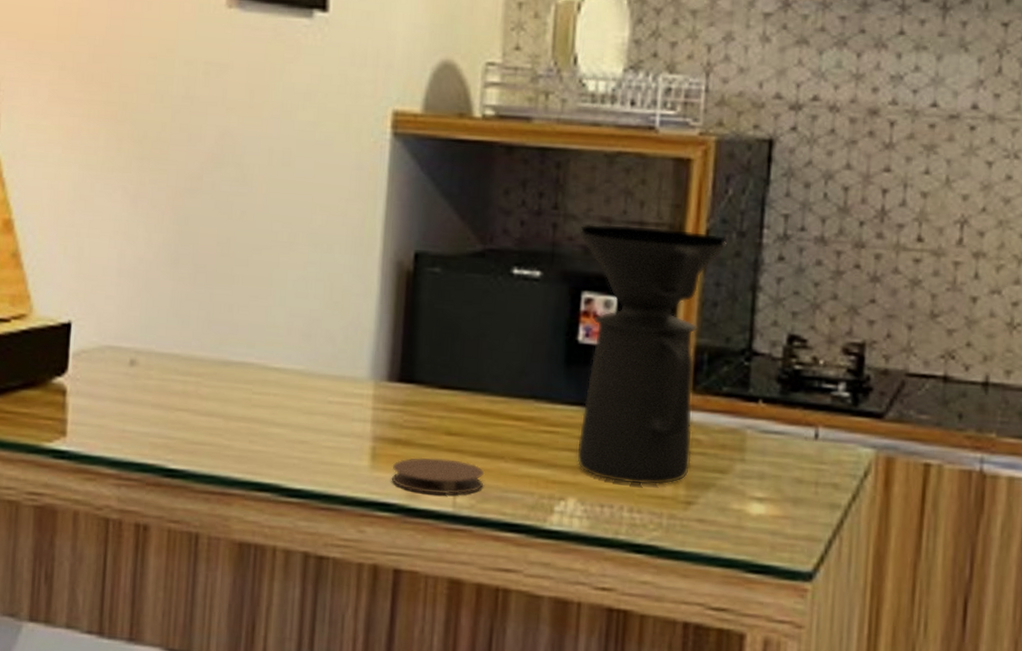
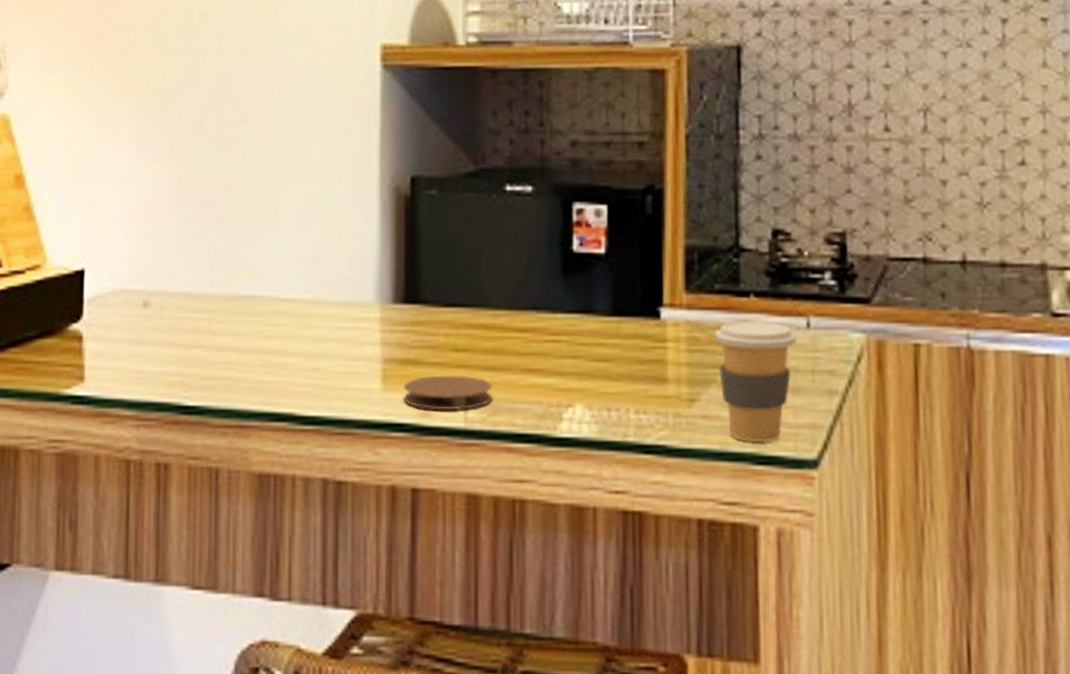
coffee maker: present [576,224,728,485] -> none [565,136,707,386]
coffee cup: none [718,425,804,552] -> present [715,320,797,443]

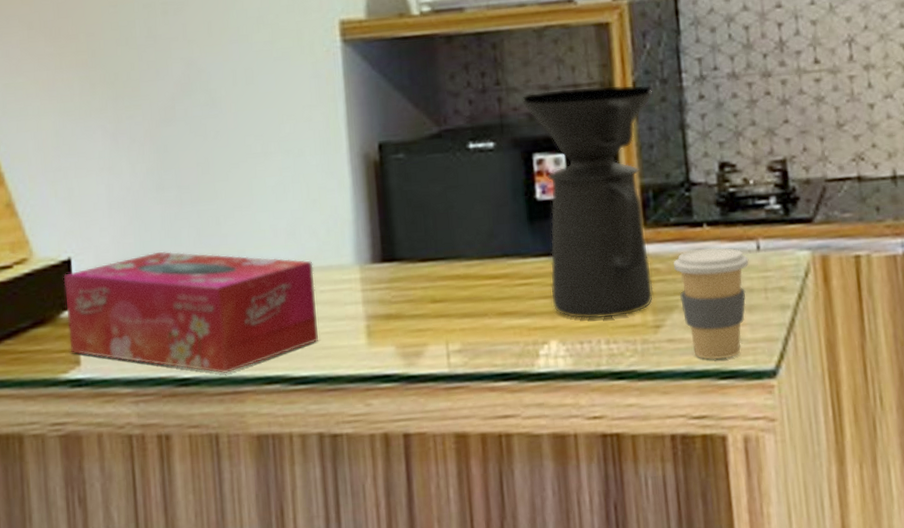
tissue box: none [75,270,332,406] -> present [63,251,318,374]
coaster: present [403,375,493,410] -> none [387,324,472,359]
coffee maker: none [565,136,707,386] -> present [522,85,654,319]

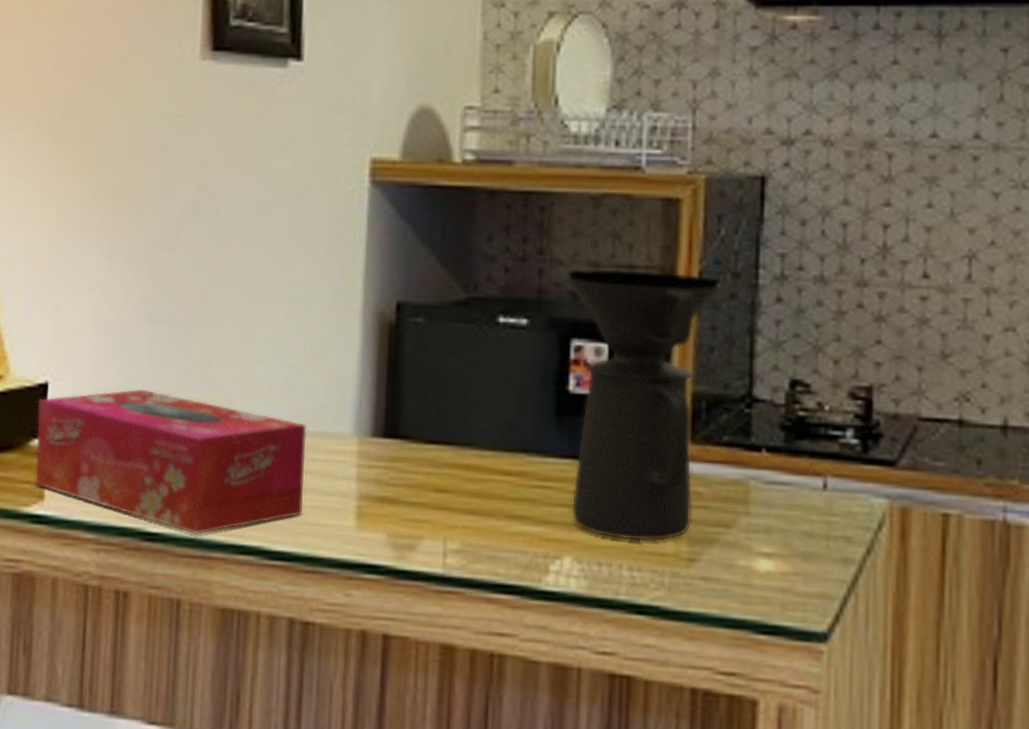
coffee cup: present [673,247,749,360] -> none [720,476,812,611]

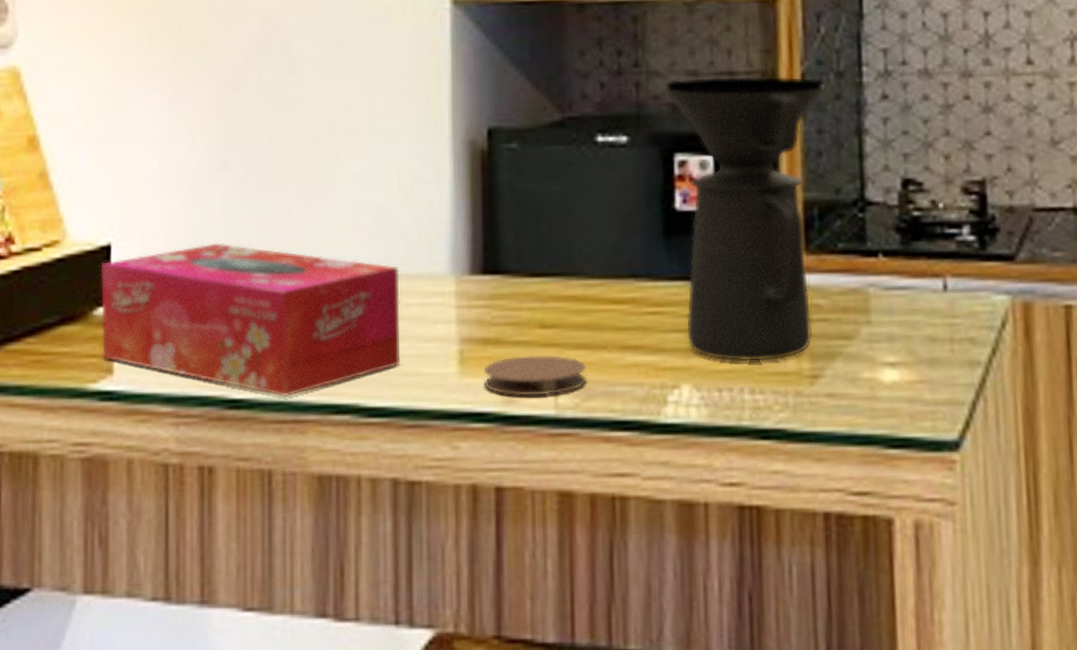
coaster: none [378,516,475,555] -> present [483,355,587,396]

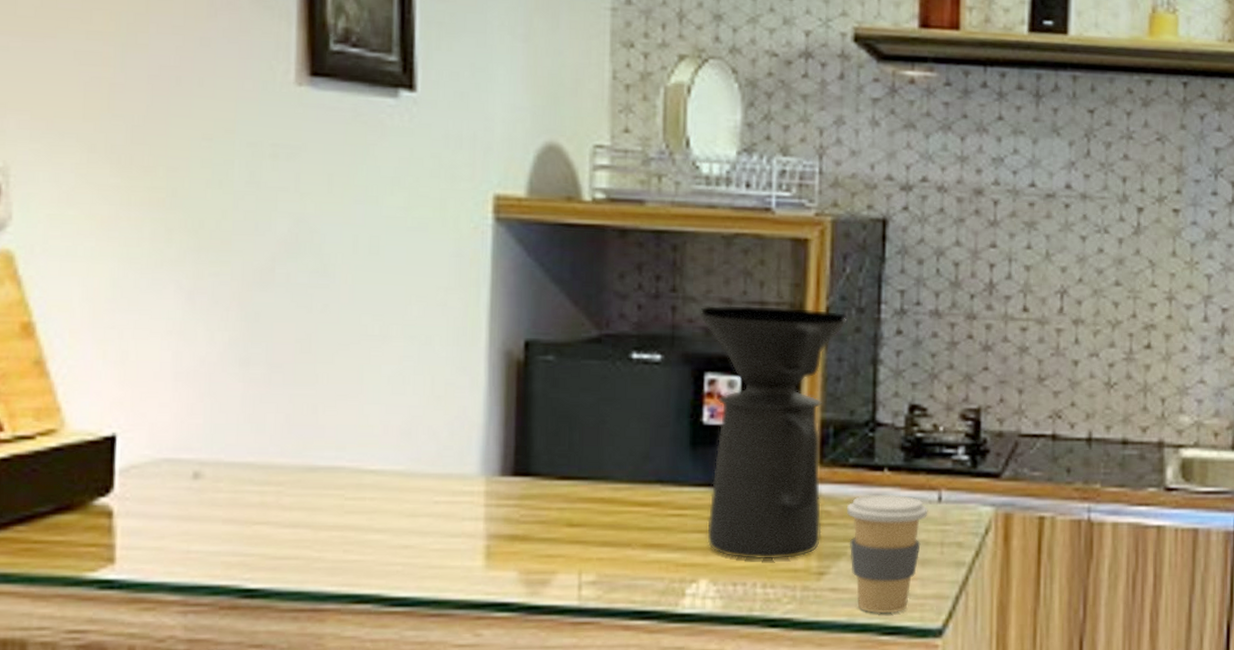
tissue box: present [100,243,400,398] -> none [102,437,429,588]
coaster: present [483,355,587,396] -> none [509,551,611,587]
coffee cup: none [839,284,933,423] -> present [847,494,928,614]

